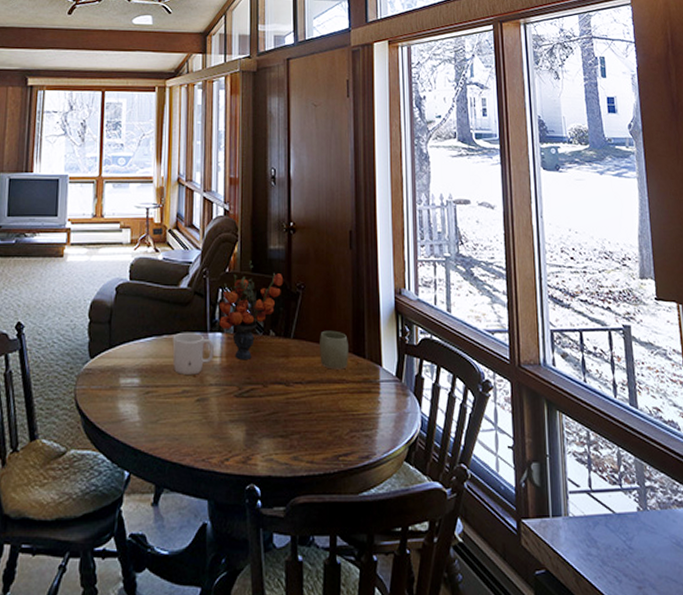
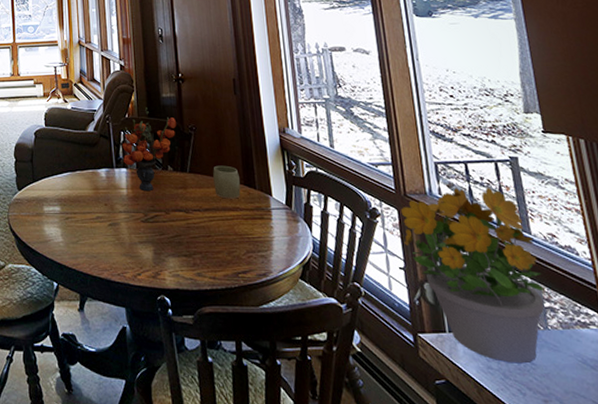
mug: present [172,332,214,375] -> none [85,168,121,204]
flowerpot: none [514,357,646,549] -> present [400,187,545,364]

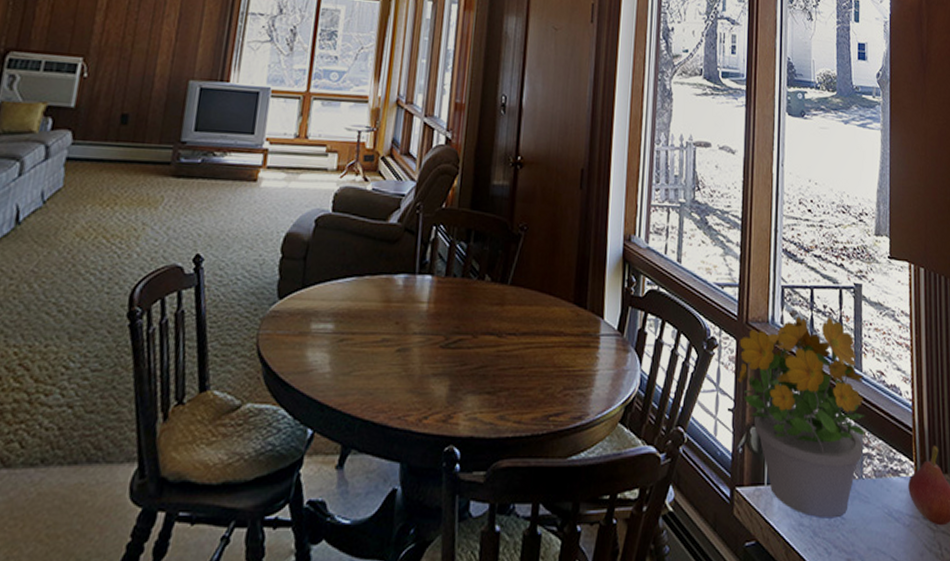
bouquet: present [121,107,177,190] -> none [430,196,506,306]
mug: present [213,165,241,199] -> none [537,277,570,321]

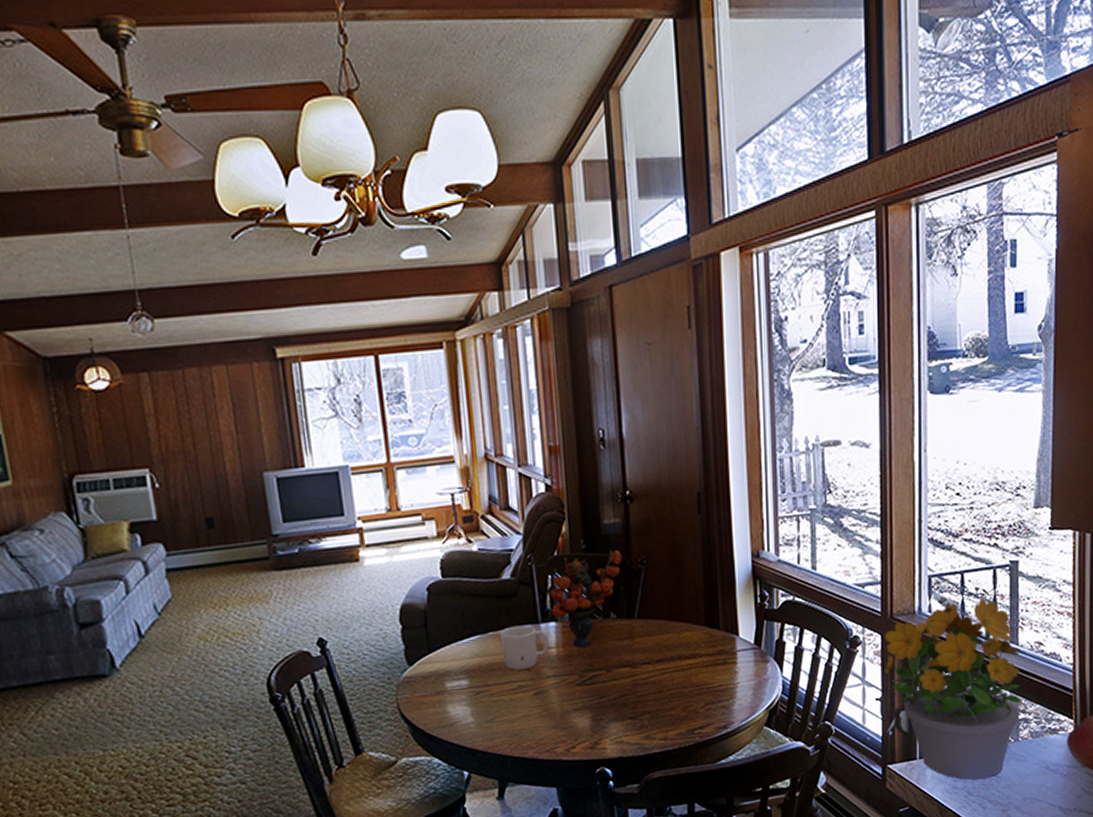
mug: none [373,273,422,322] -> present [500,625,549,671]
bouquet: none [430,196,506,306] -> present [549,540,623,647]

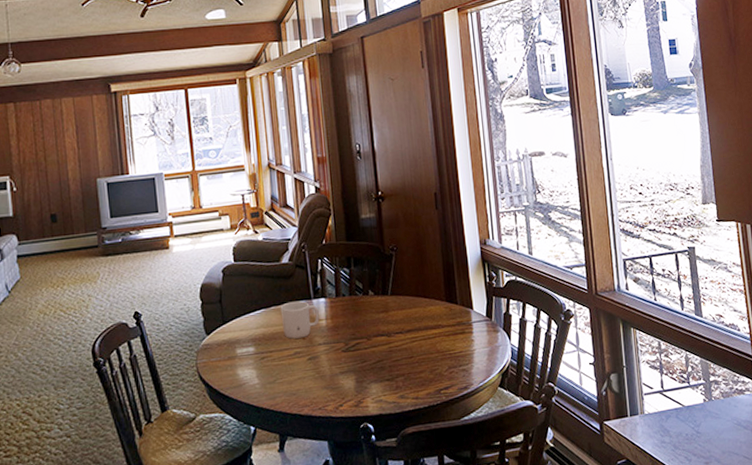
bouquet: present [549,540,623,647] -> none [319,231,377,319]
flowerpot: present [883,597,1022,780] -> none [592,277,711,436]

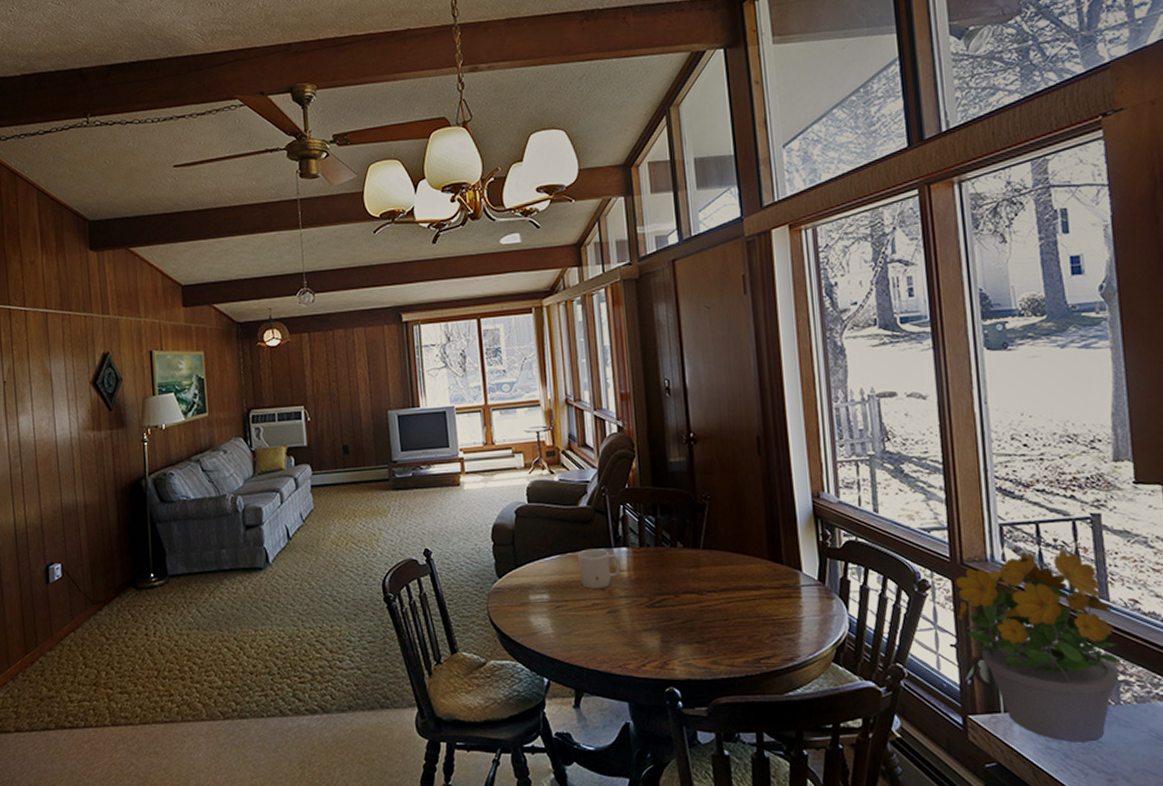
flowerpot: none [592,277,711,436] -> present [955,549,1120,743]

